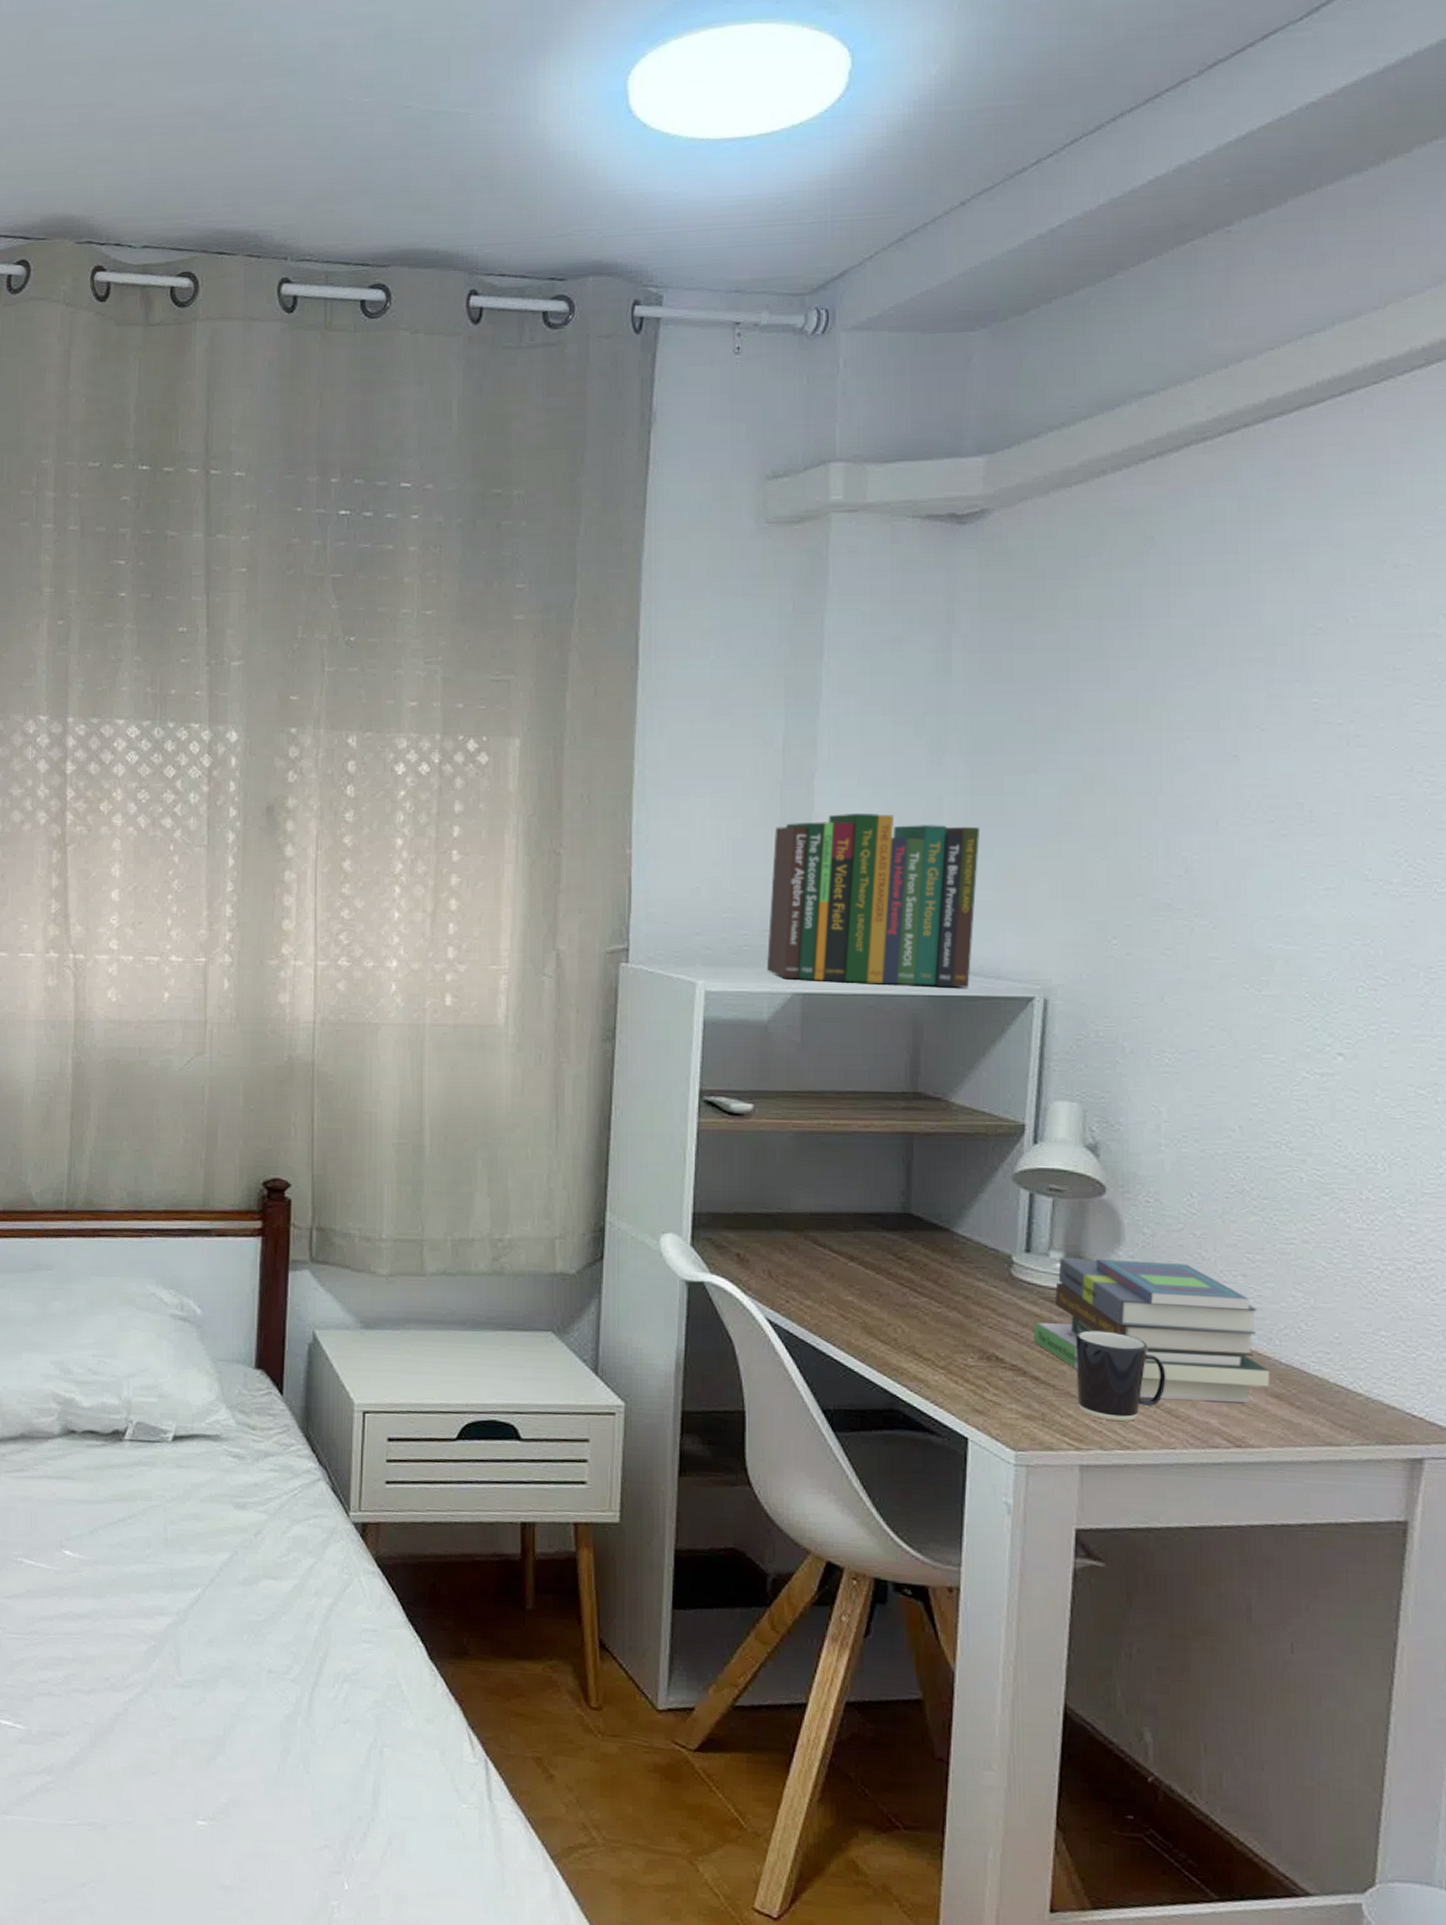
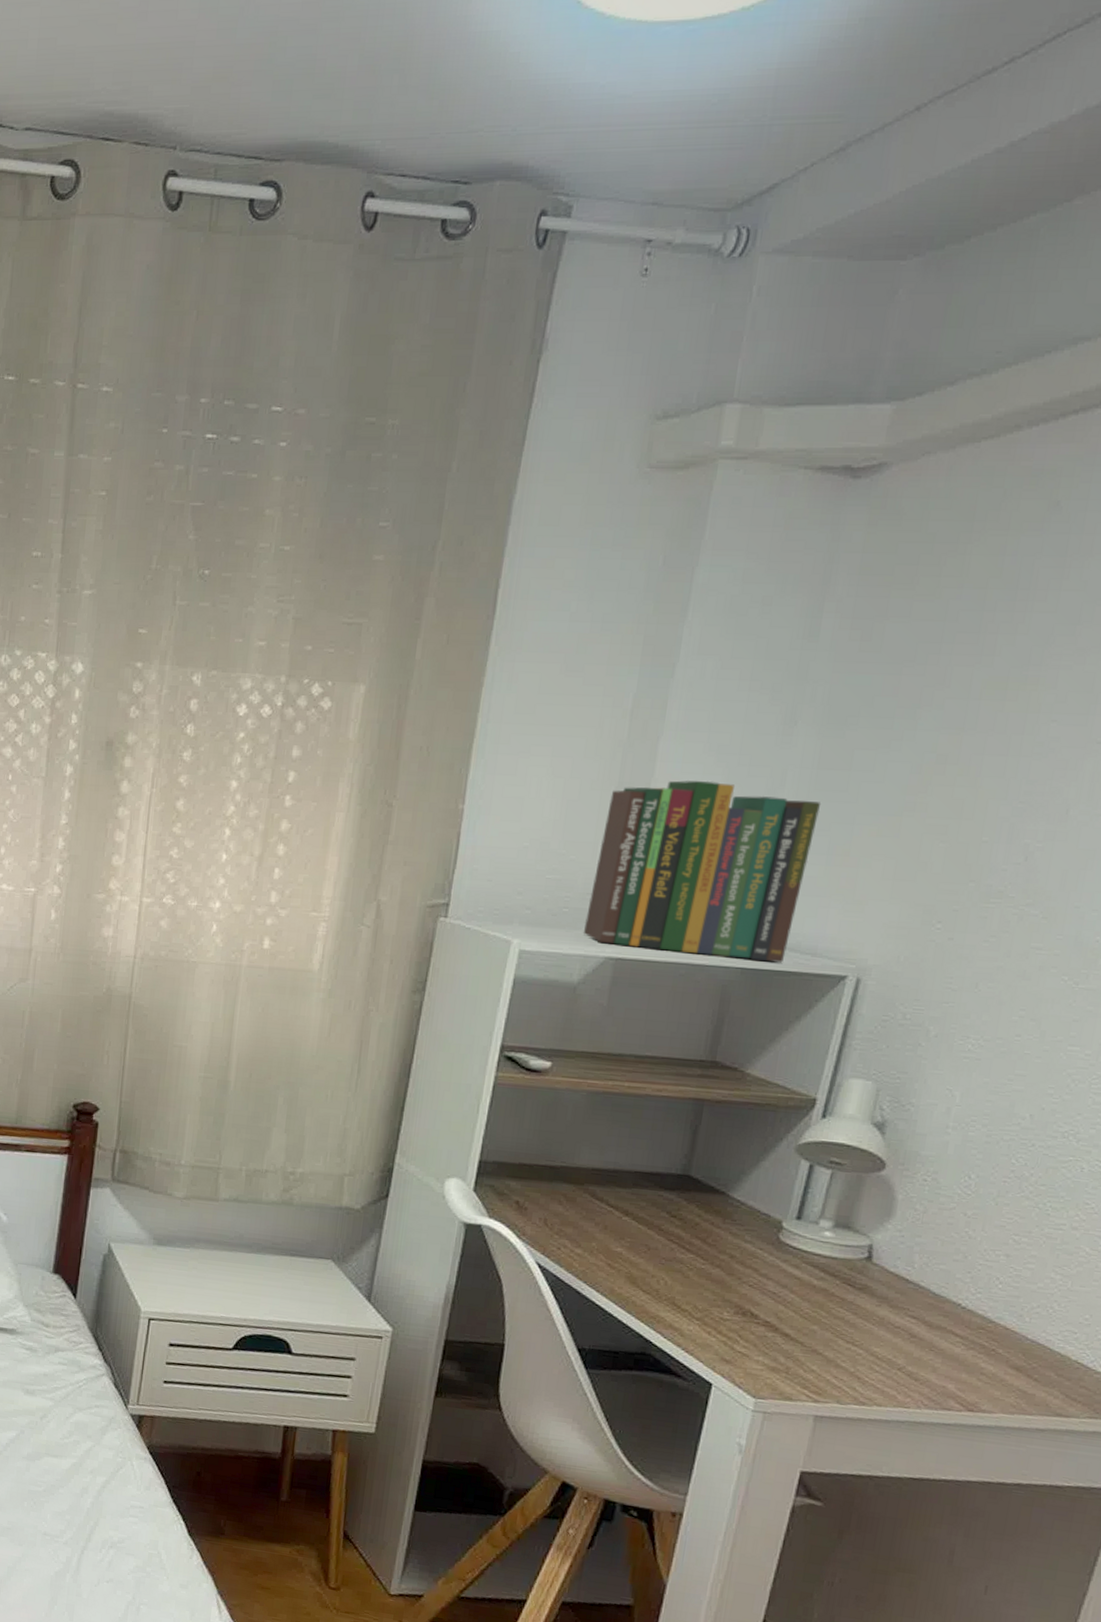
books: present [1033,1258,1270,1403] -> none [790,1227,1015,1372]
mug: present [1075,1330,1166,1422] -> none [822,1295,914,1381]

